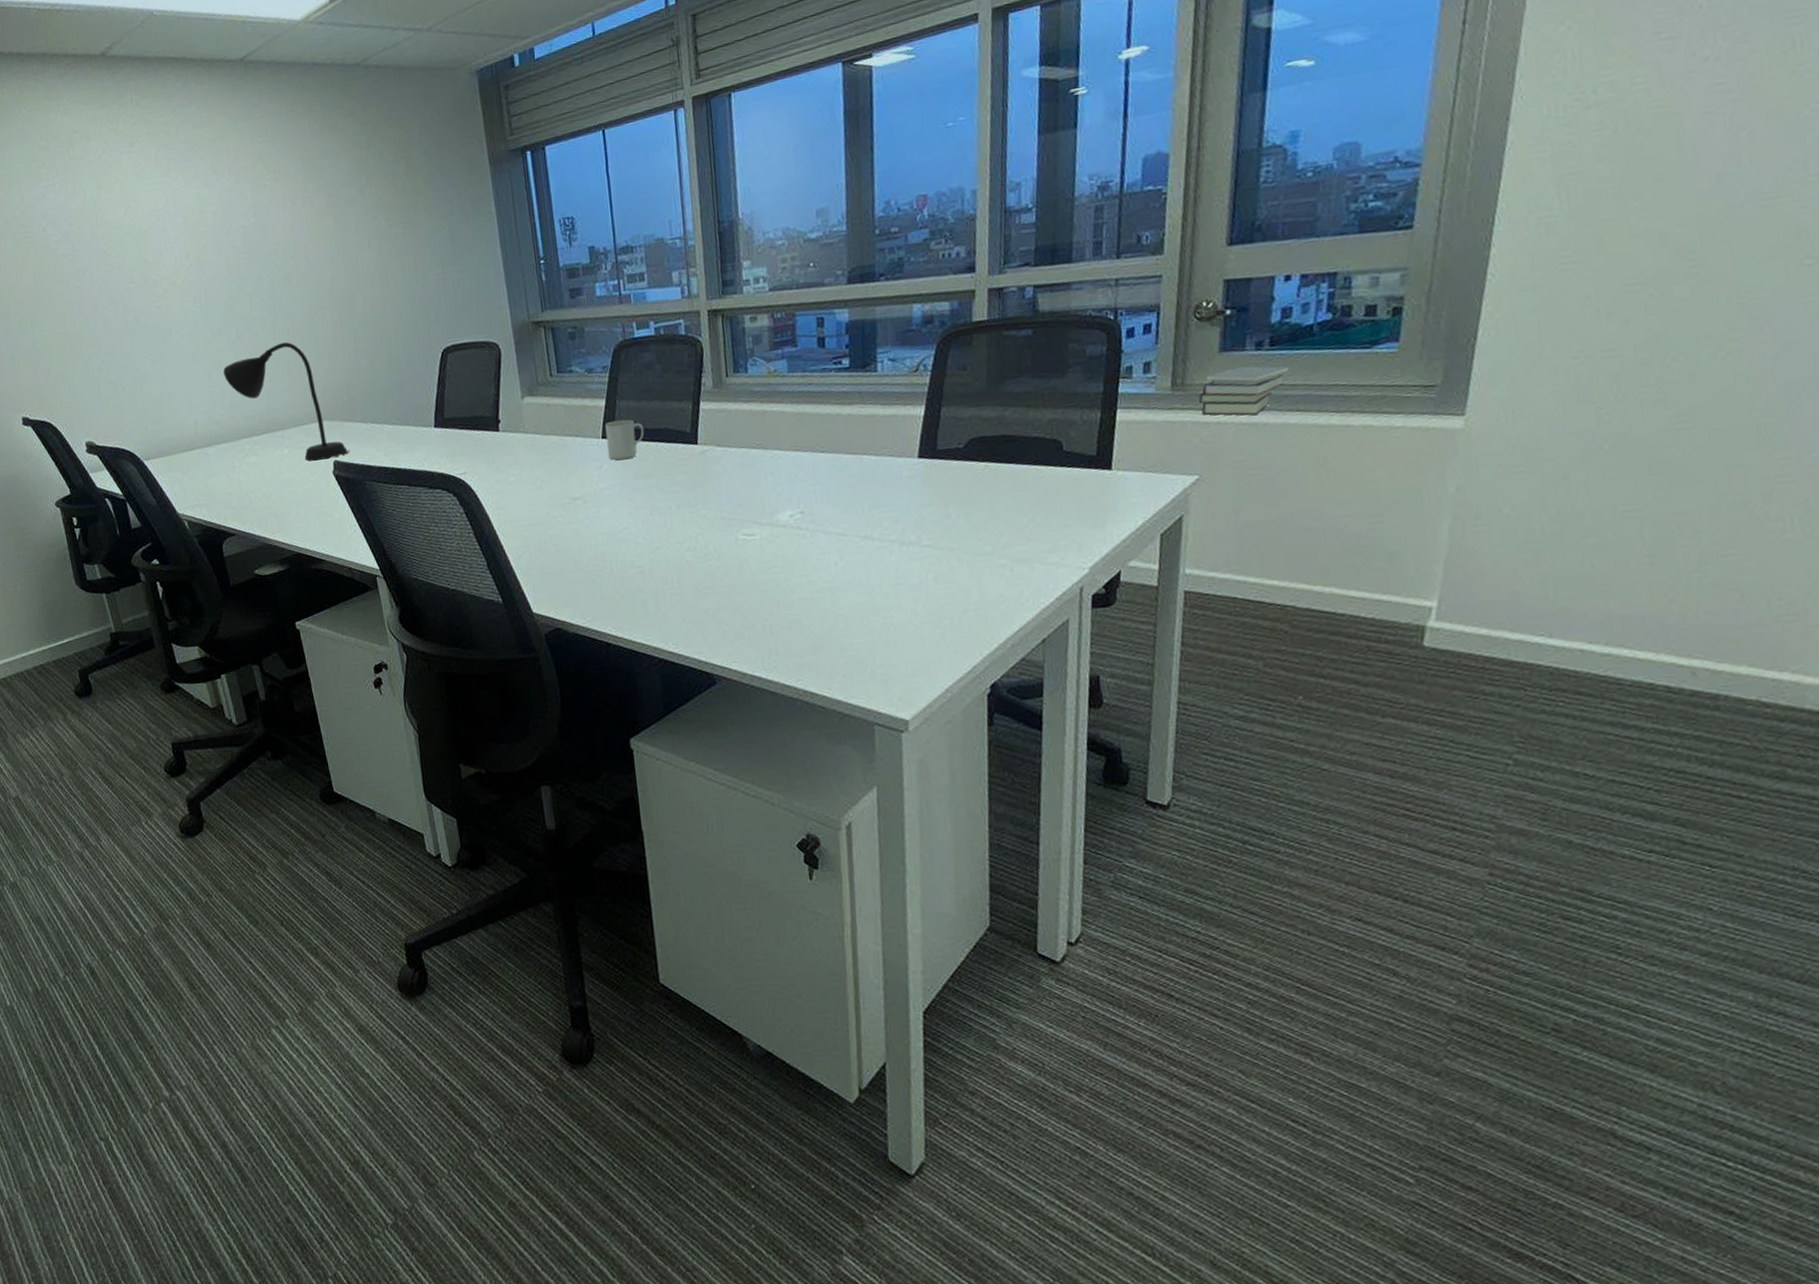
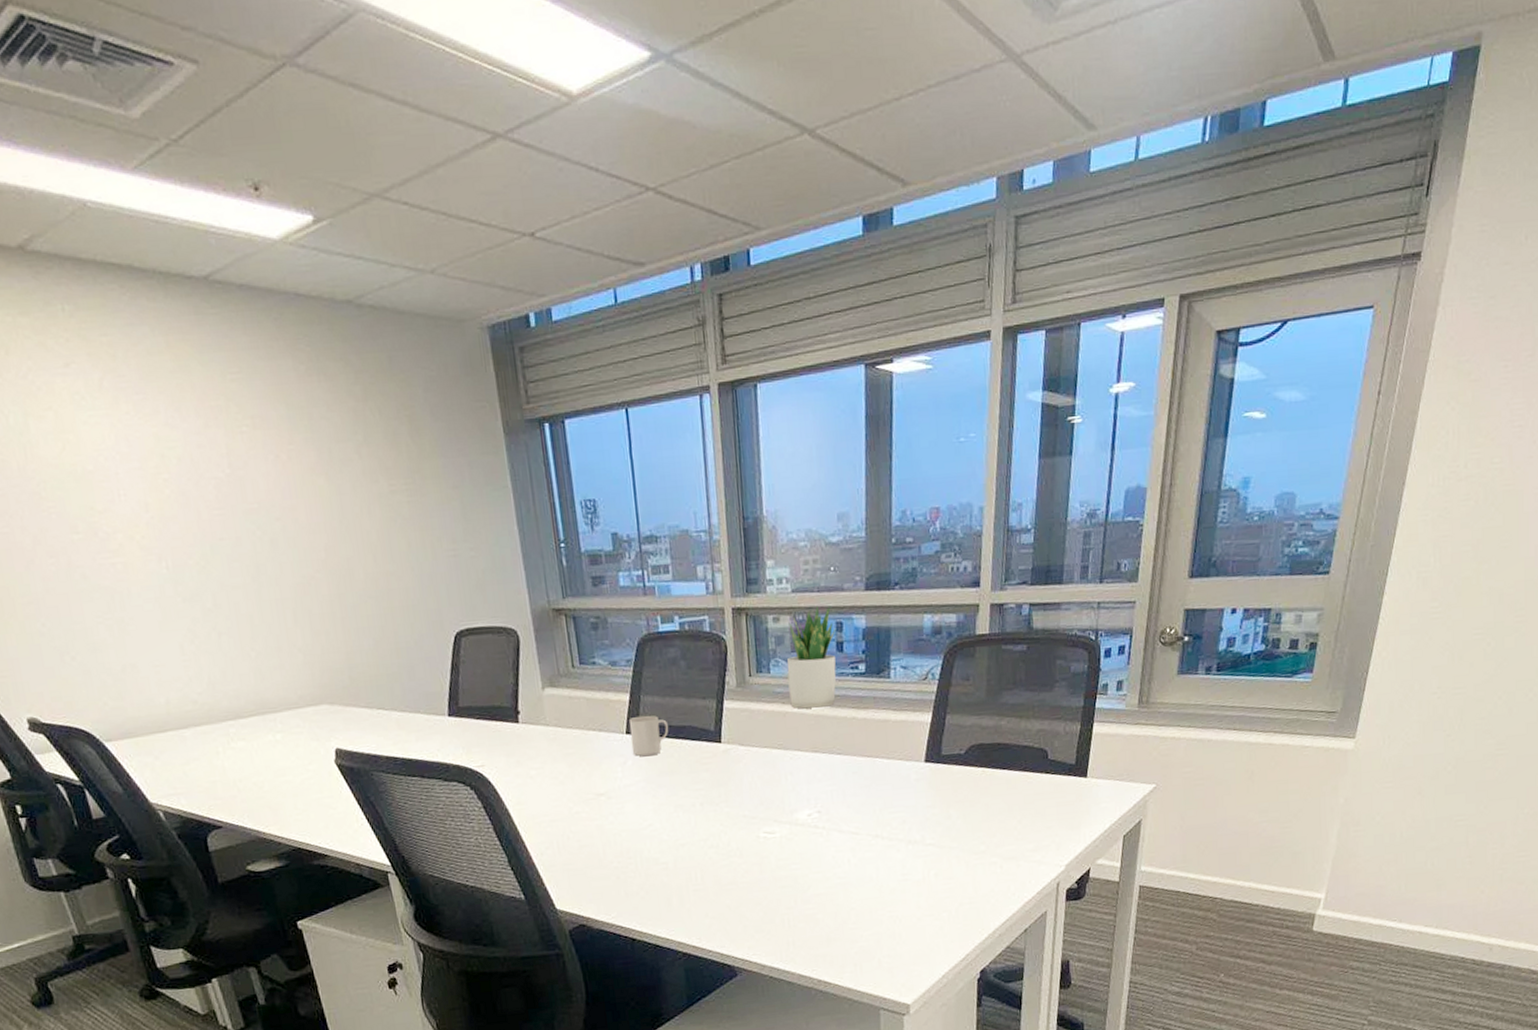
desk lamp: present [223,342,351,461] -> none [199,615,354,748]
planter: none [765,302,818,408] -> present [787,605,837,709]
books: present [1199,366,1290,416] -> none [1159,688,1231,733]

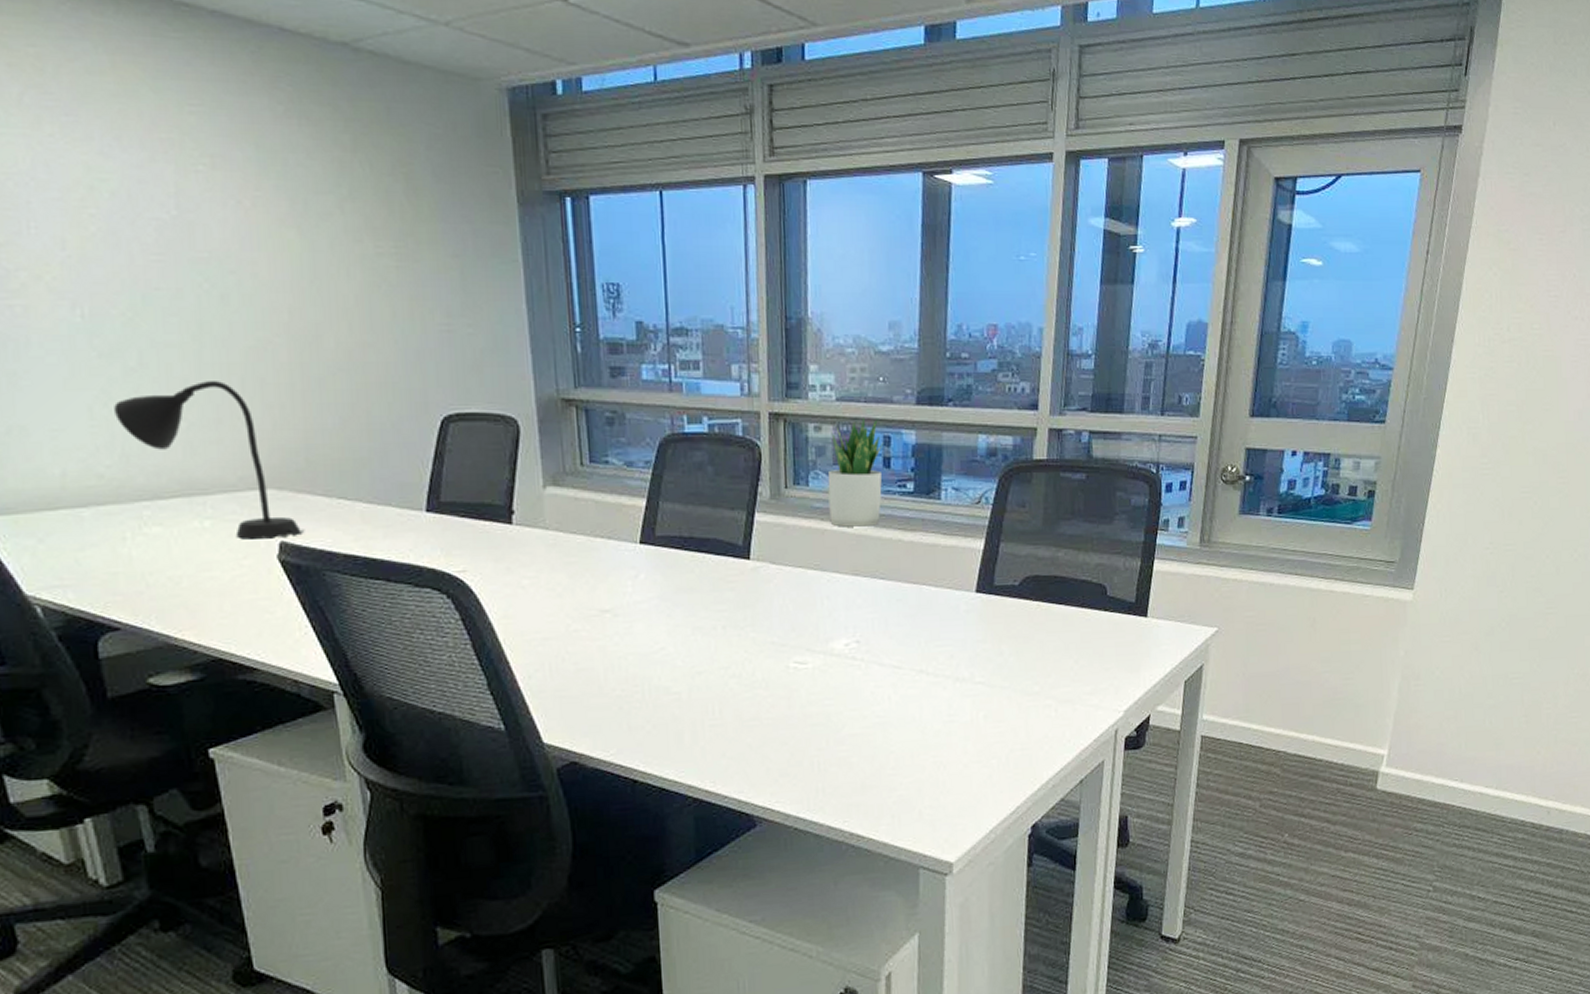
desk lamp: none [199,615,354,748] -> present [114,381,305,539]
mug: present [628,715,669,757] -> none [643,524,691,571]

